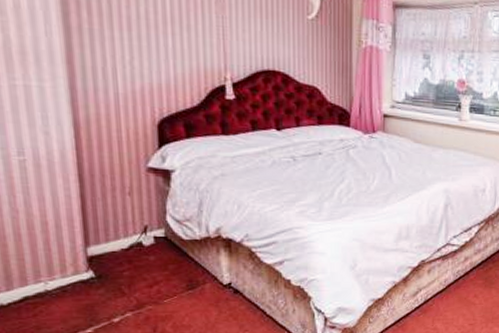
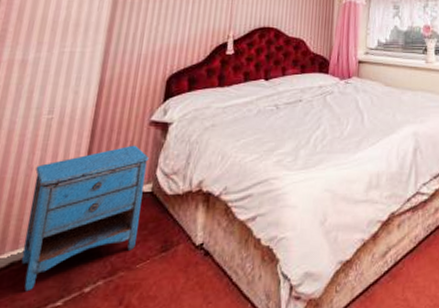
nightstand: none [22,191,158,321] -> present [21,145,149,292]

